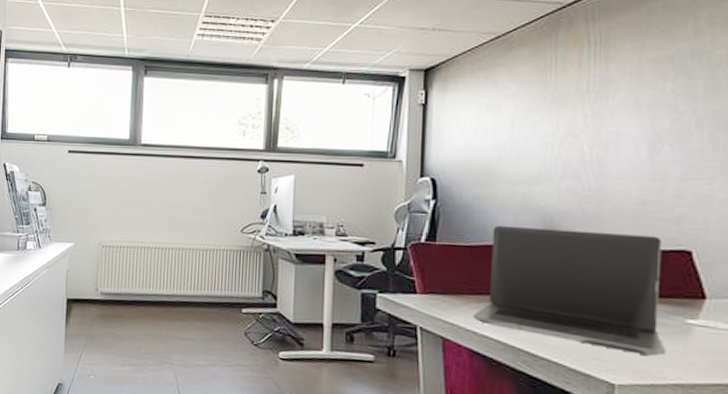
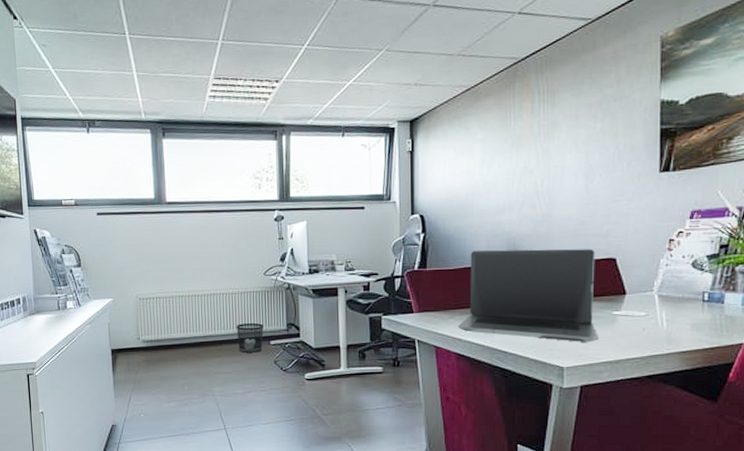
waste bin: none [204,285,235,320] -> present [236,323,264,353]

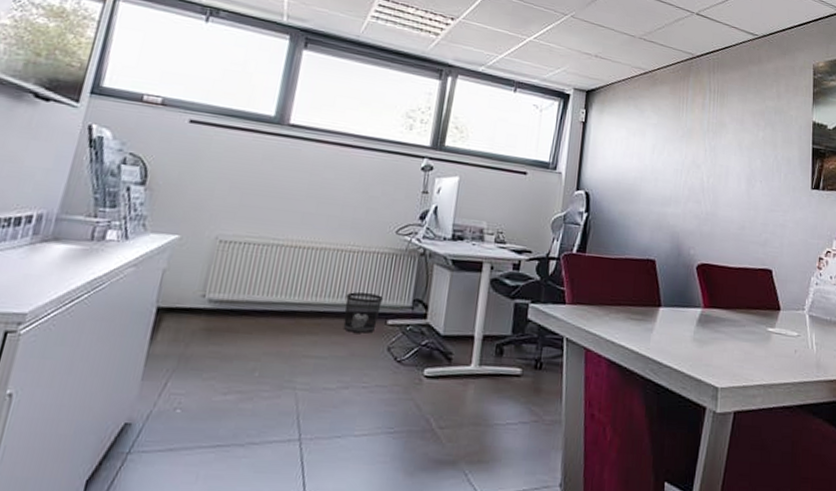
laptop computer: present [458,249,600,343] -> none [612,240,754,361]

